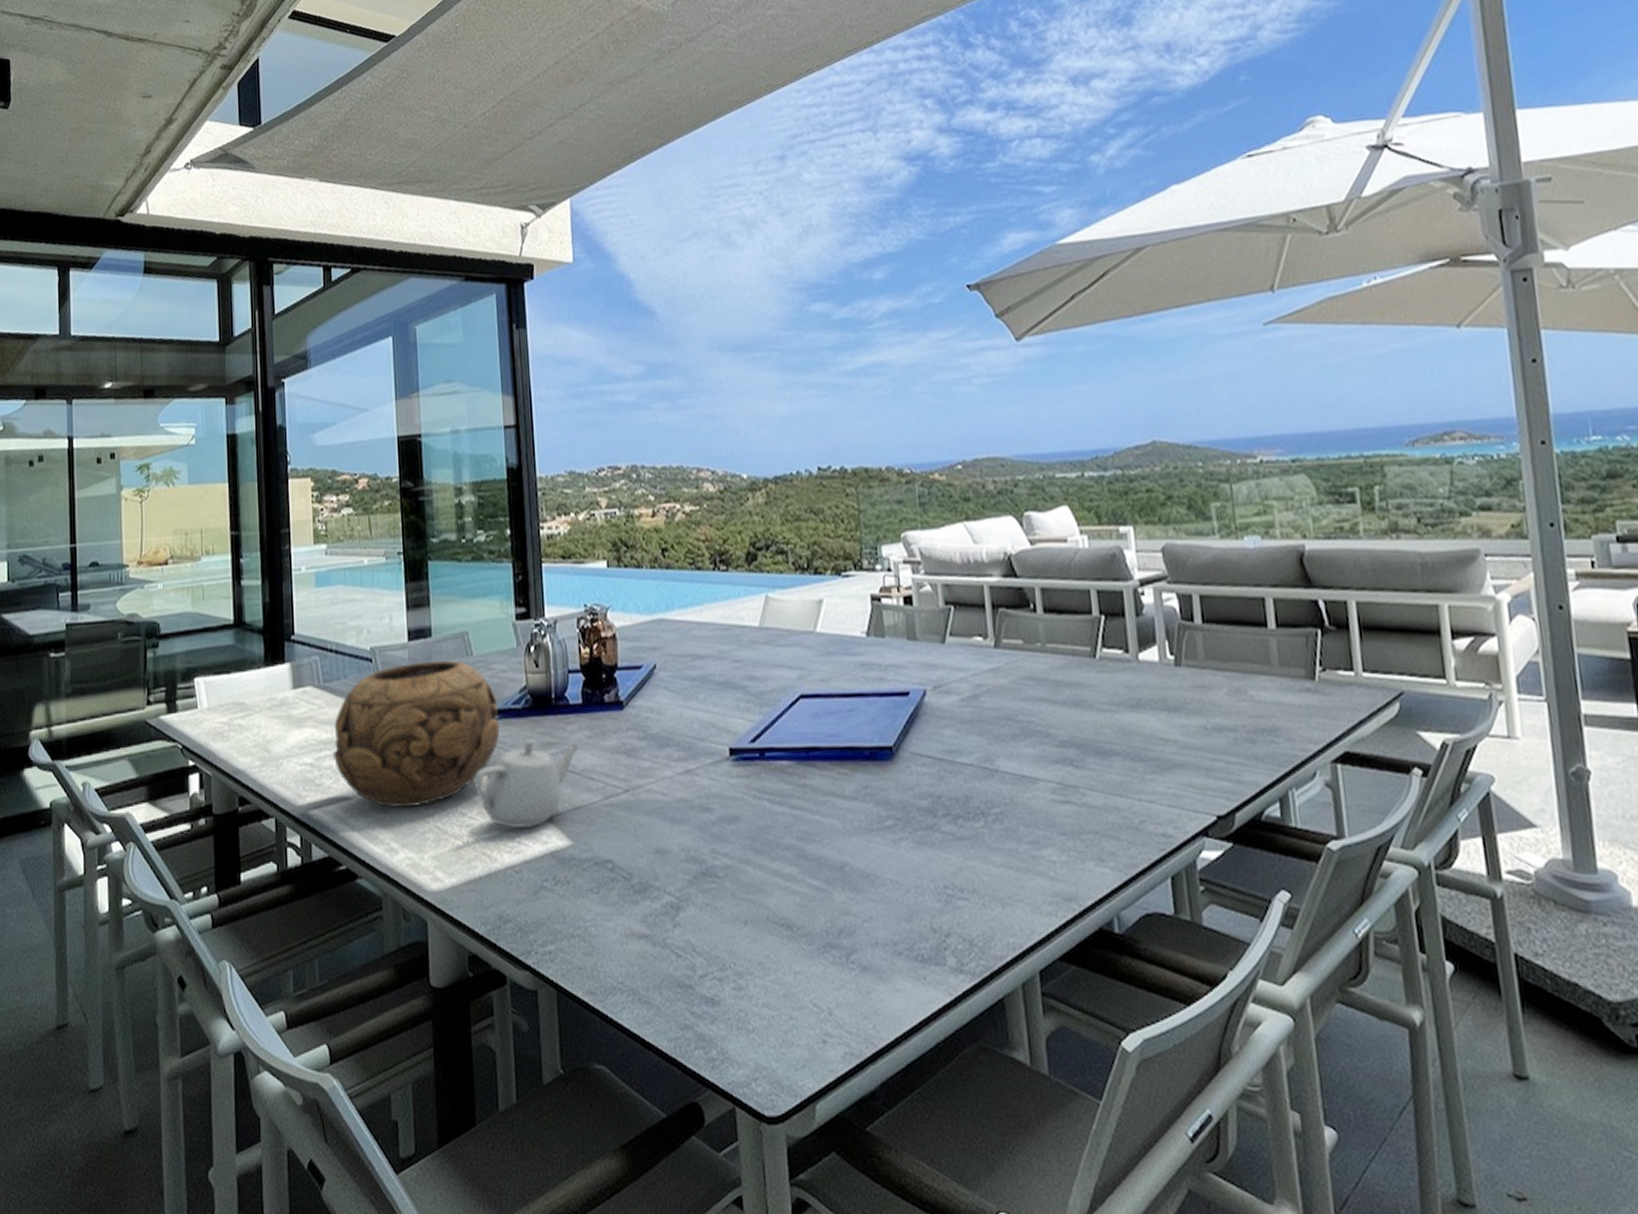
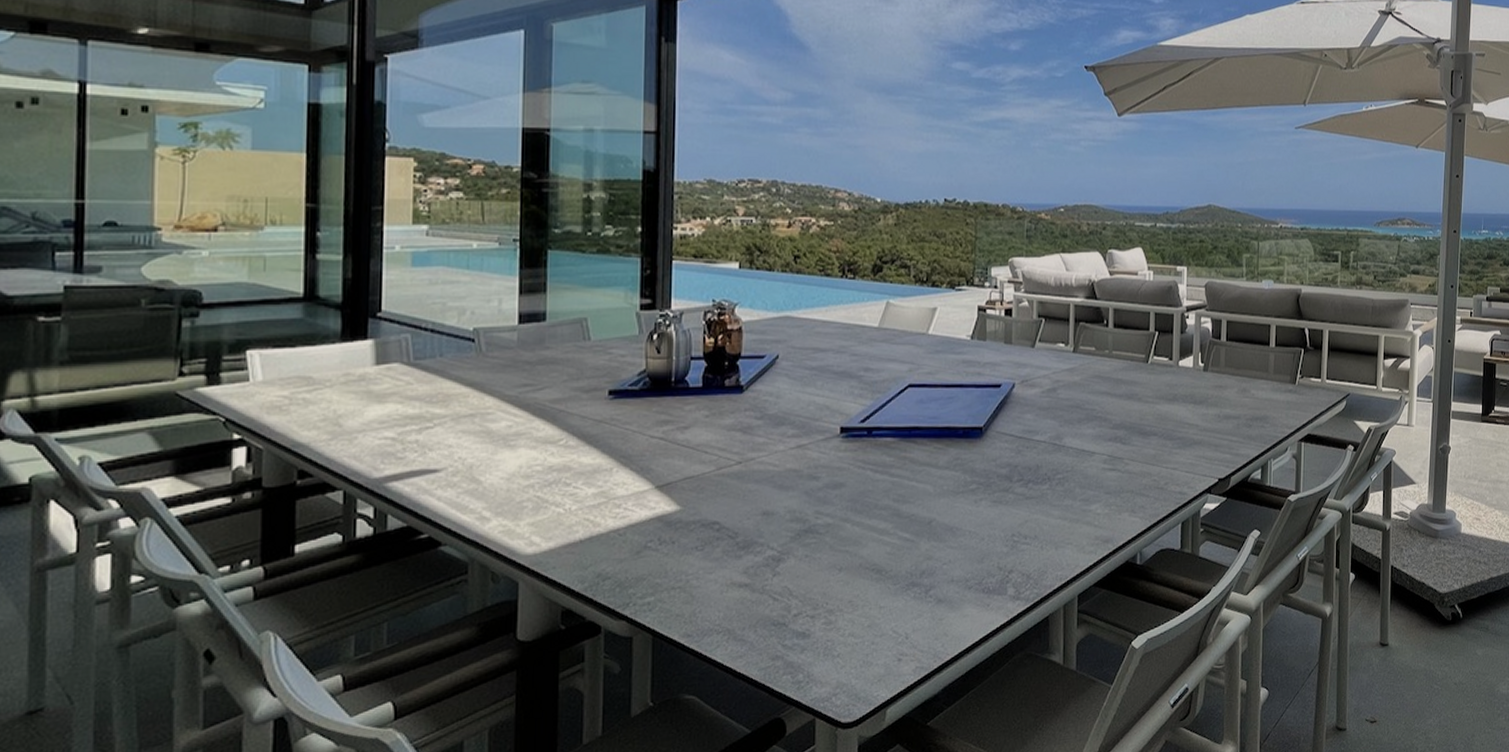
decorative bowl: present [334,660,500,809] -> none [421,343,614,480]
teapot: present [474,738,581,829] -> none [582,416,697,497]

